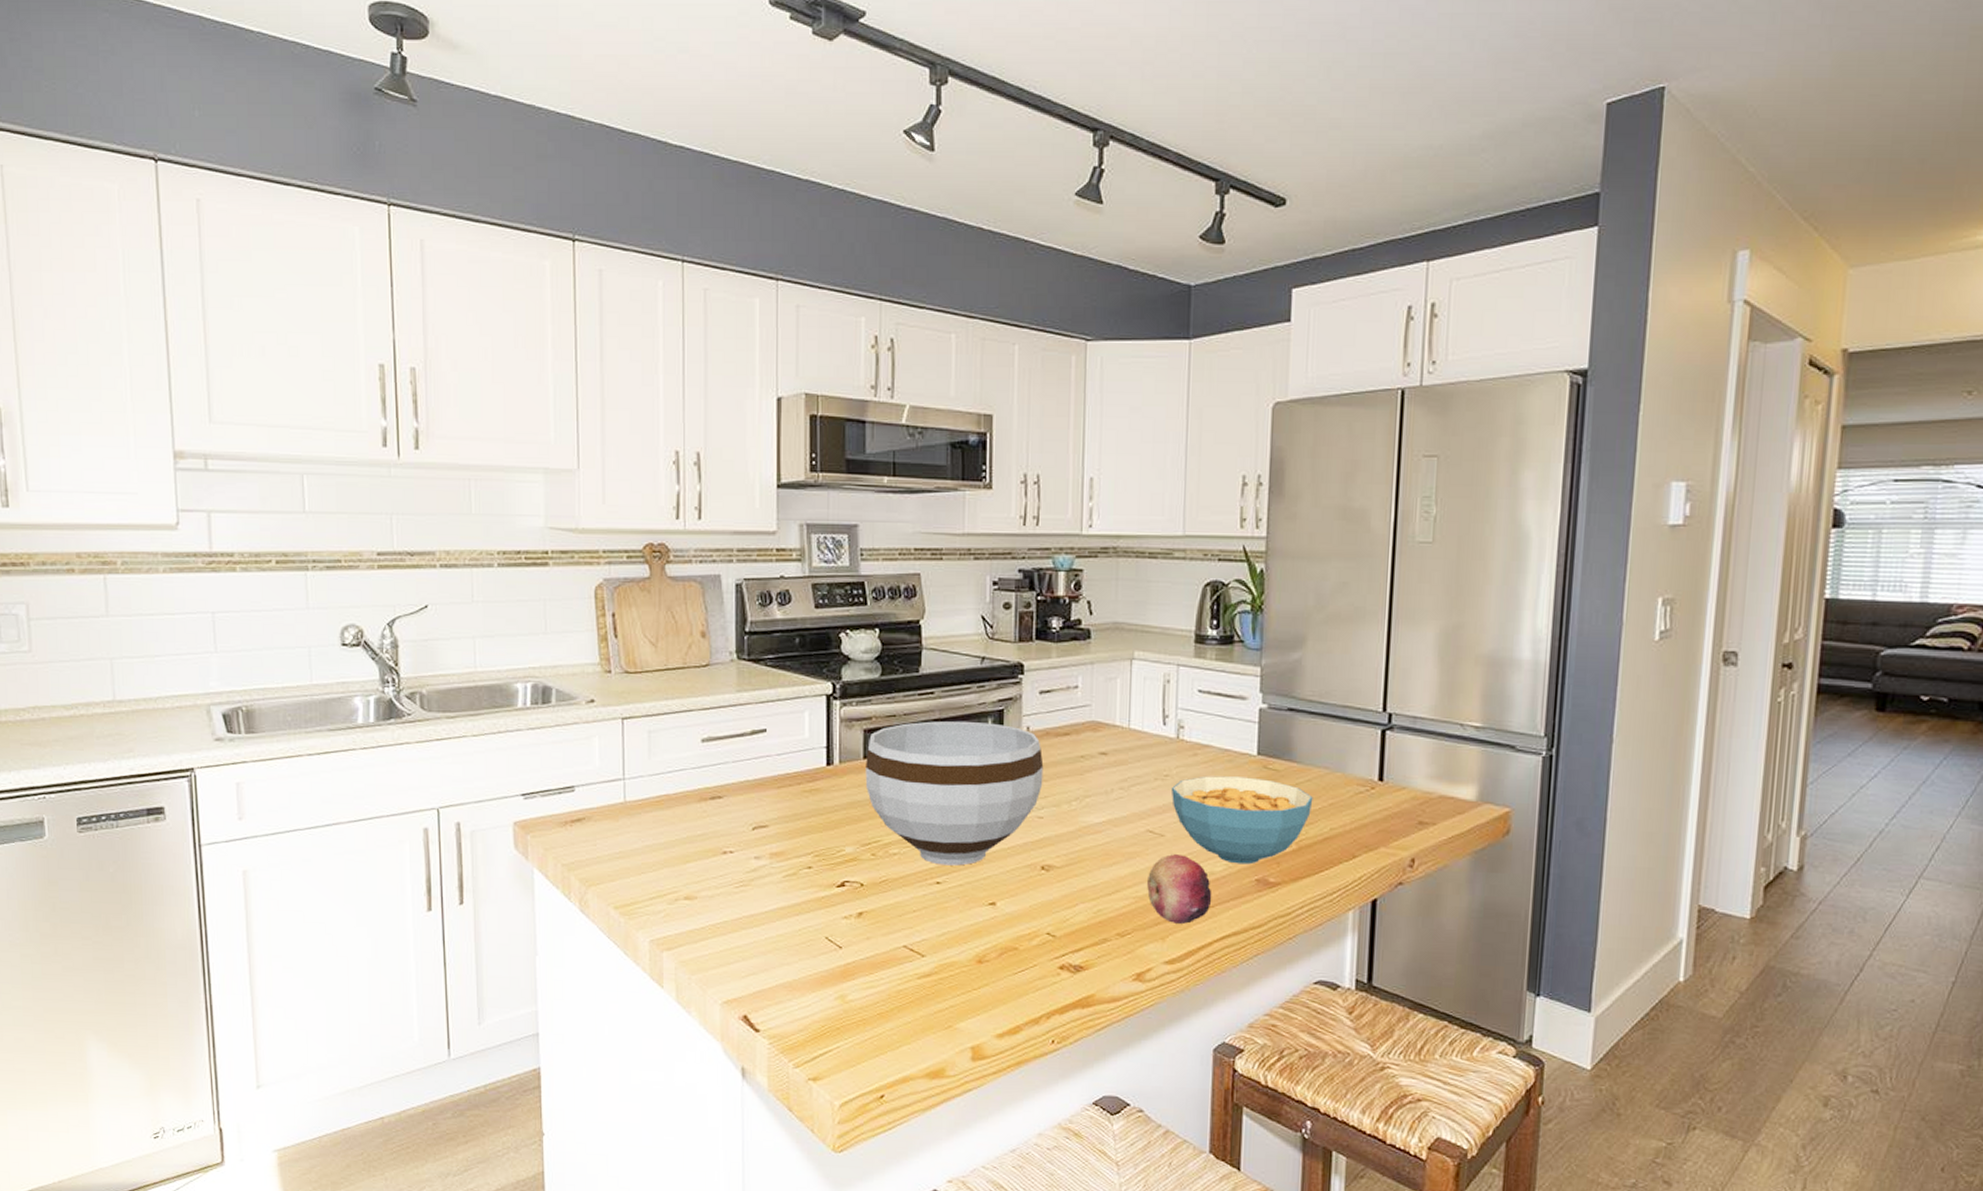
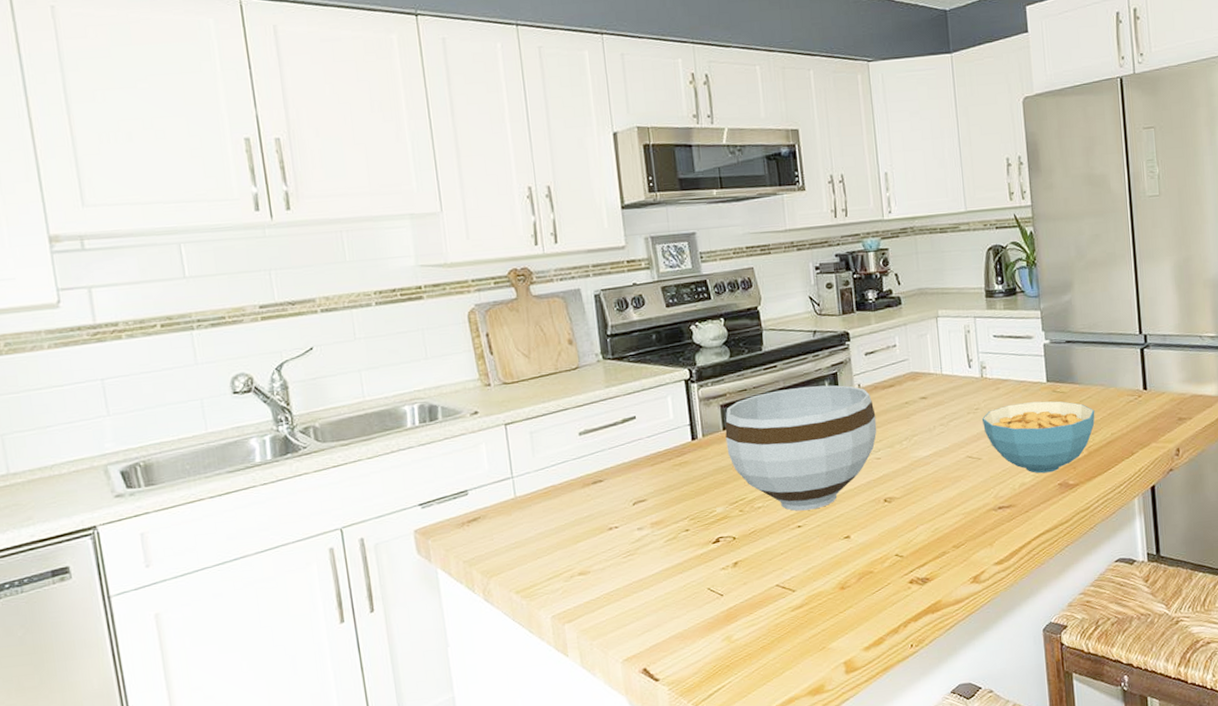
fruit: present [1147,854,1212,924] -> none [972,472,1026,530]

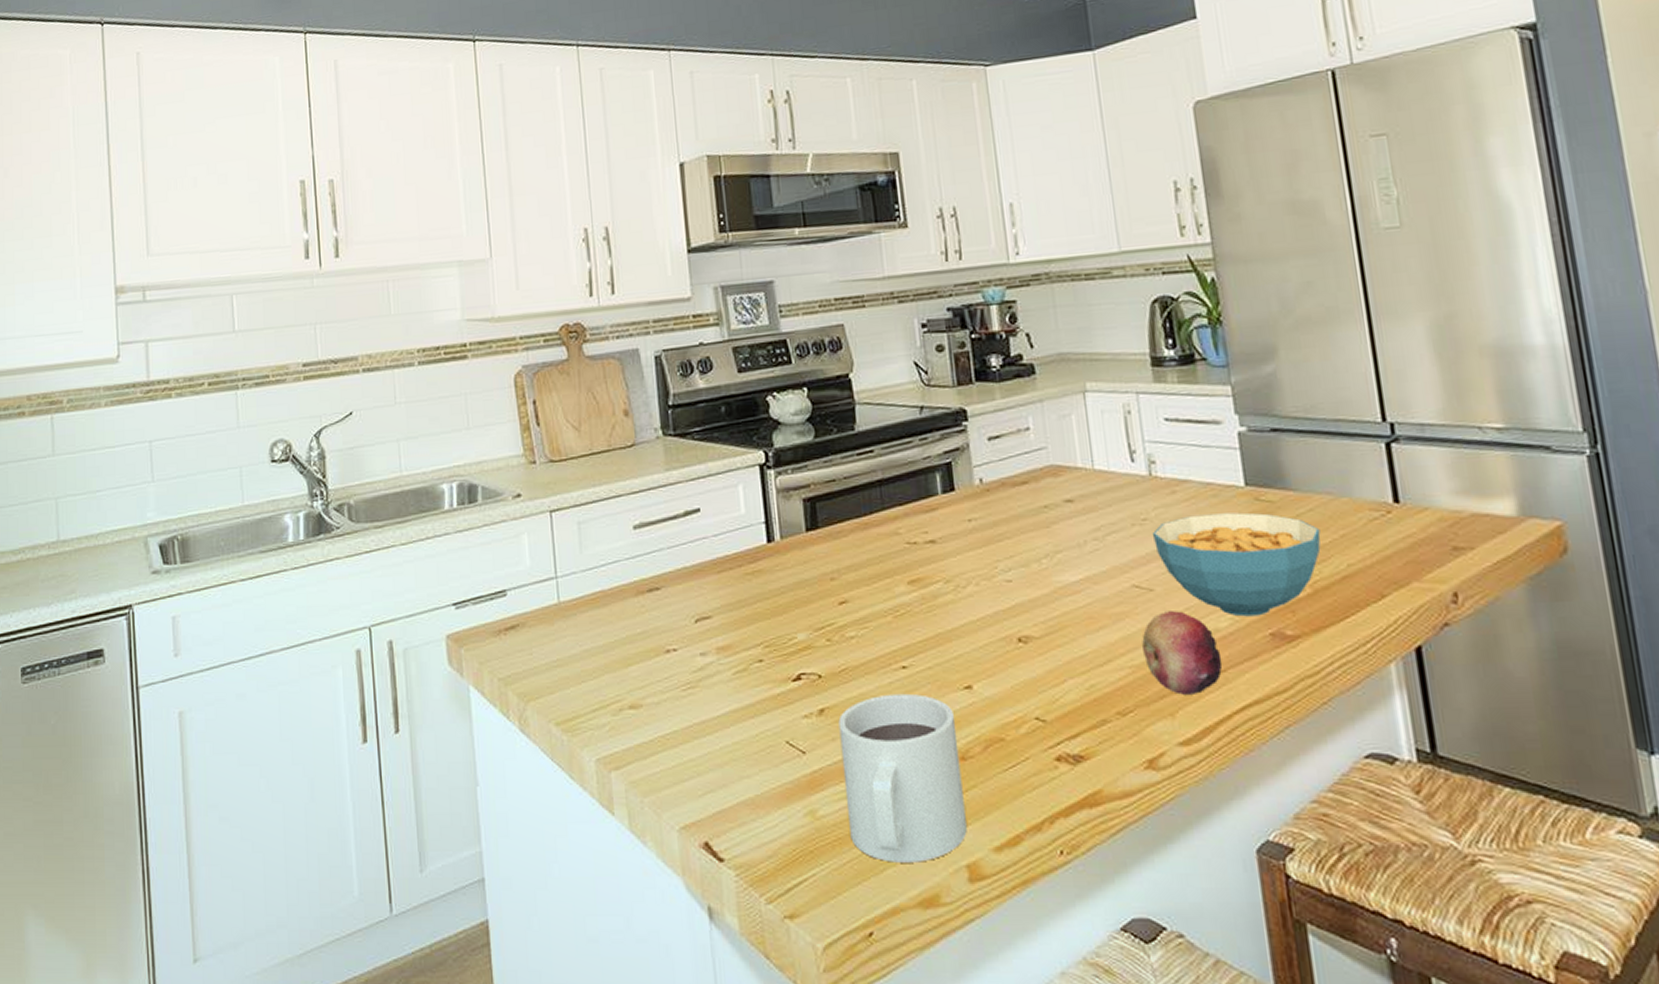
bowl: present [725,385,877,511] -> none [808,478,1007,646]
mug: none [749,545,845,667] -> present [838,693,967,863]
fruit: none [972,472,1026,530] -> present [1142,611,1223,695]

